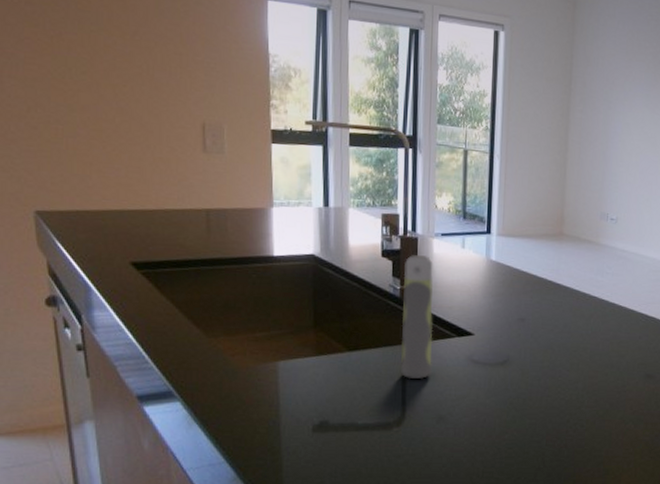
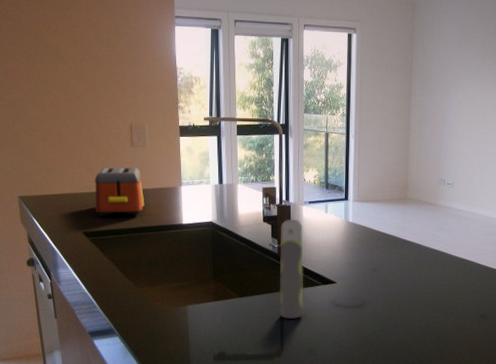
toaster: none [149,177,221,243] -> present [95,167,145,216]

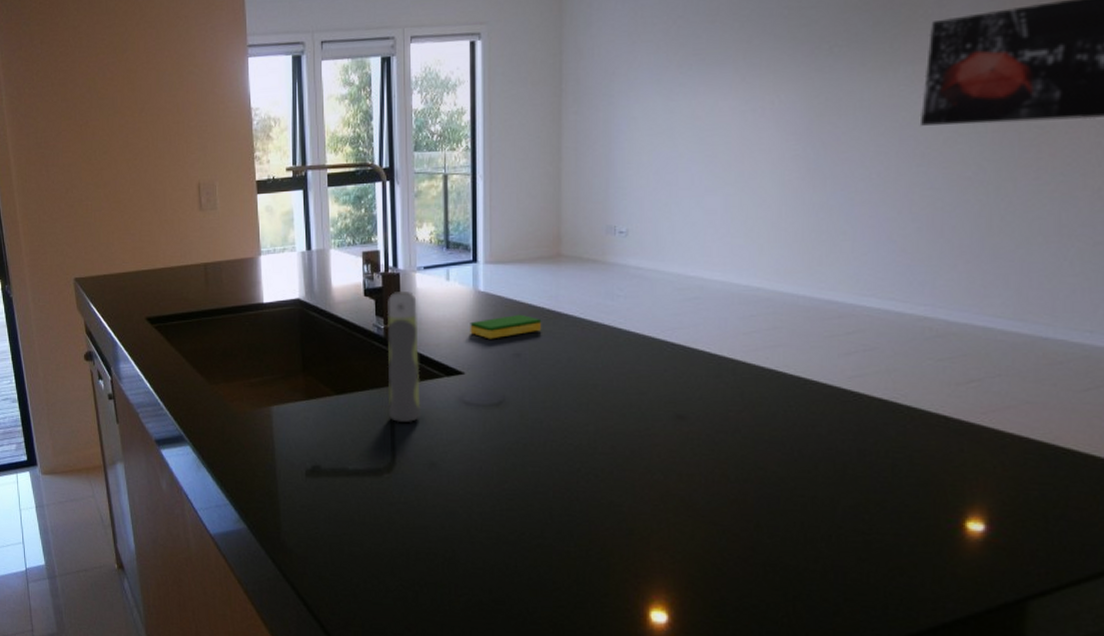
toaster: present [95,167,145,216] -> none [158,235,217,297]
dish sponge: none [341,240,393,258] -> present [470,314,542,339]

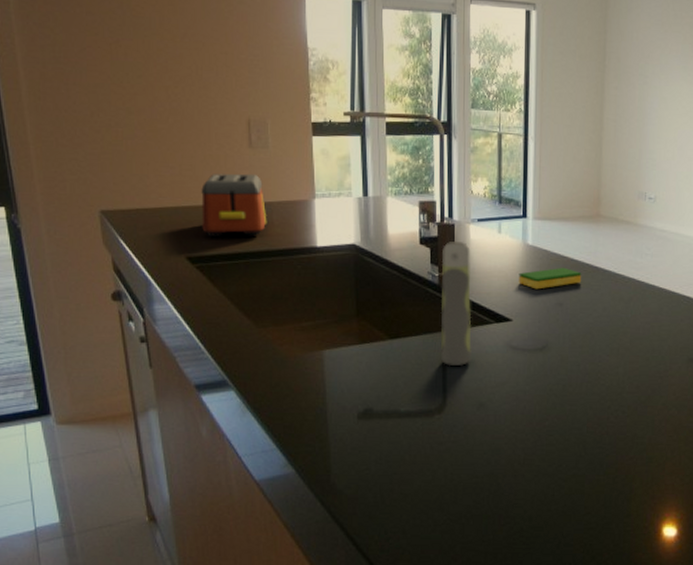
toaster: none [158,235,217,297] -> present [201,173,267,237]

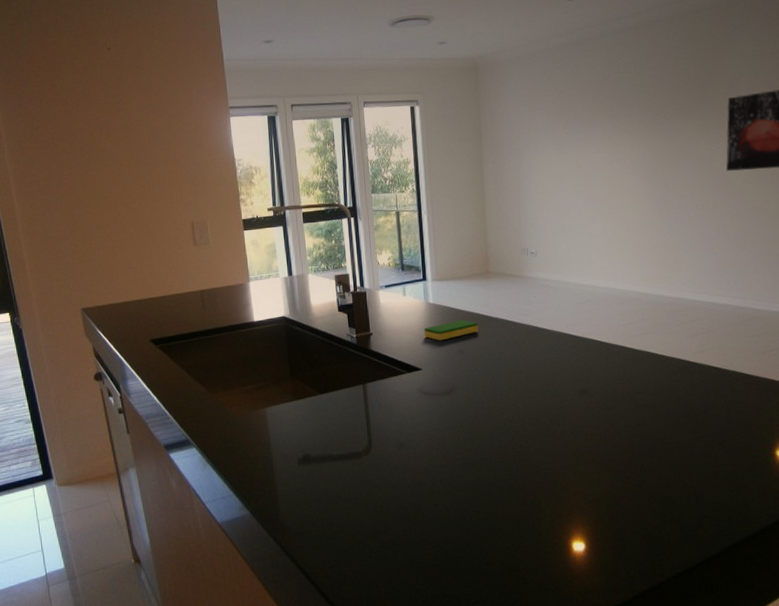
toaster: present [201,173,267,237] -> none [158,266,213,321]
spray bottle: present [440,242,473,366] -> none [358,306,390,413]

